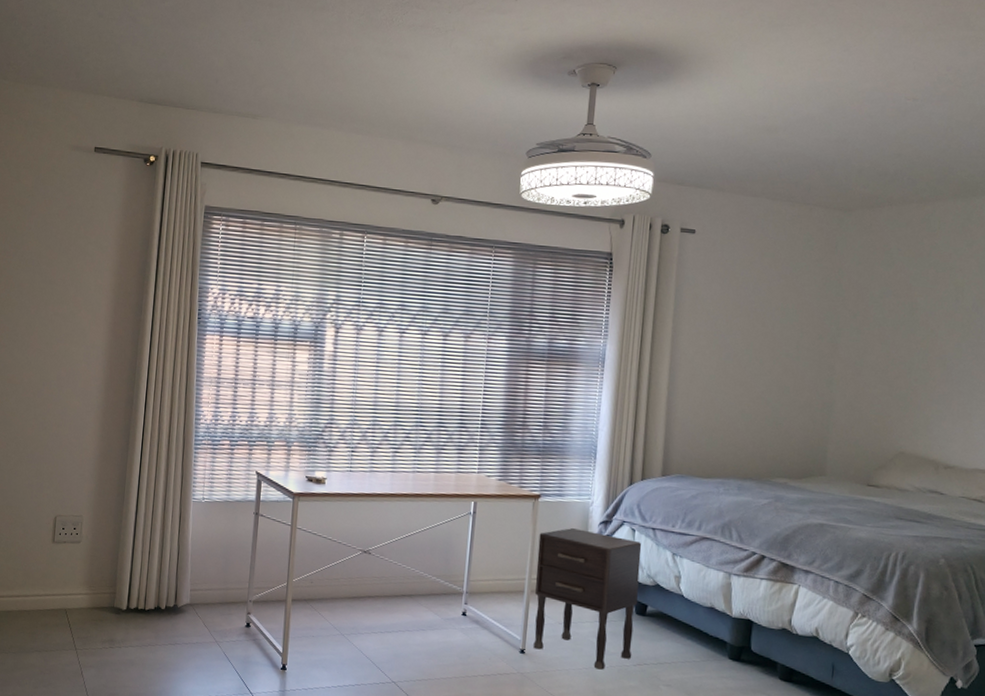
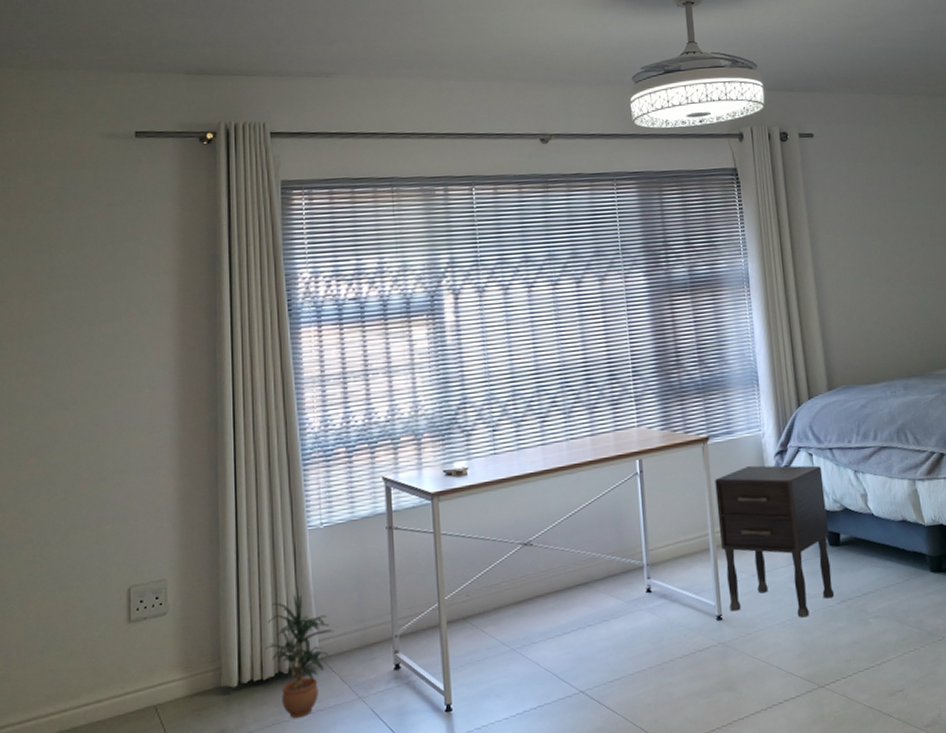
potted plant: none [149,549,203,645] -> present [265,594,335,718]

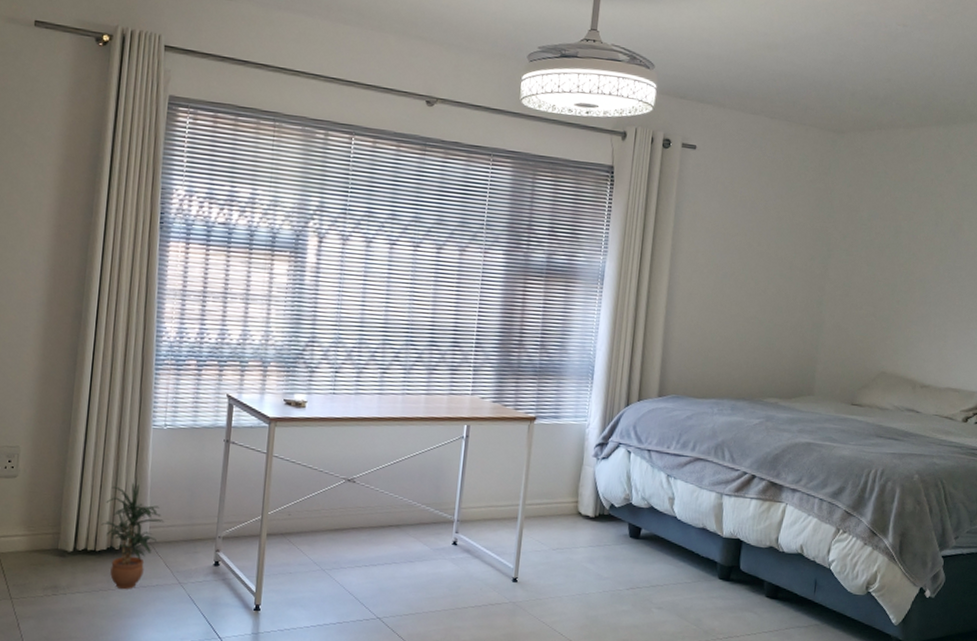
nightstand: present [715,465,835,618] -> none [526,451,637,595]

